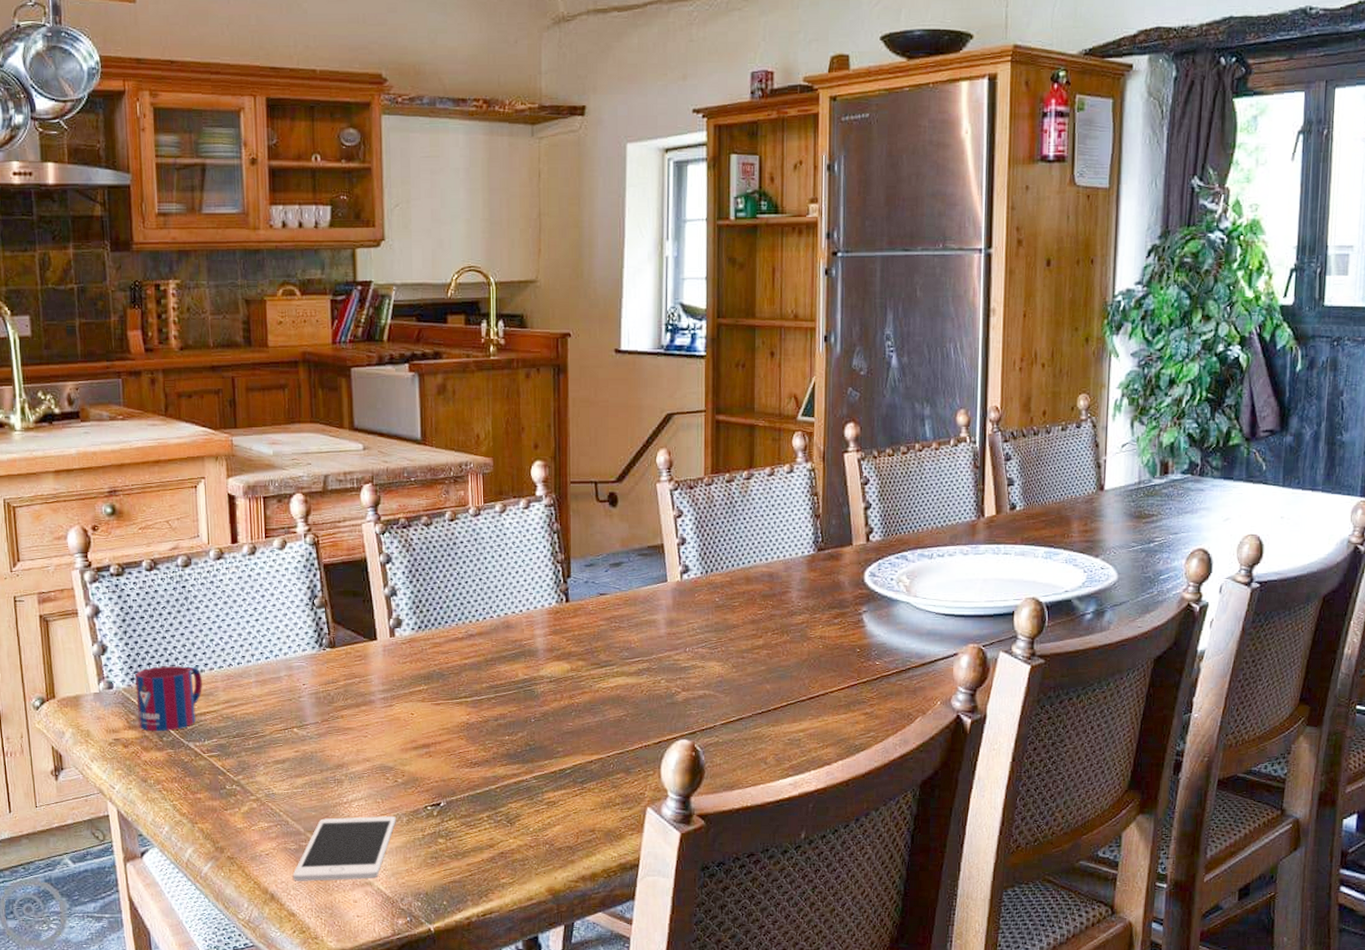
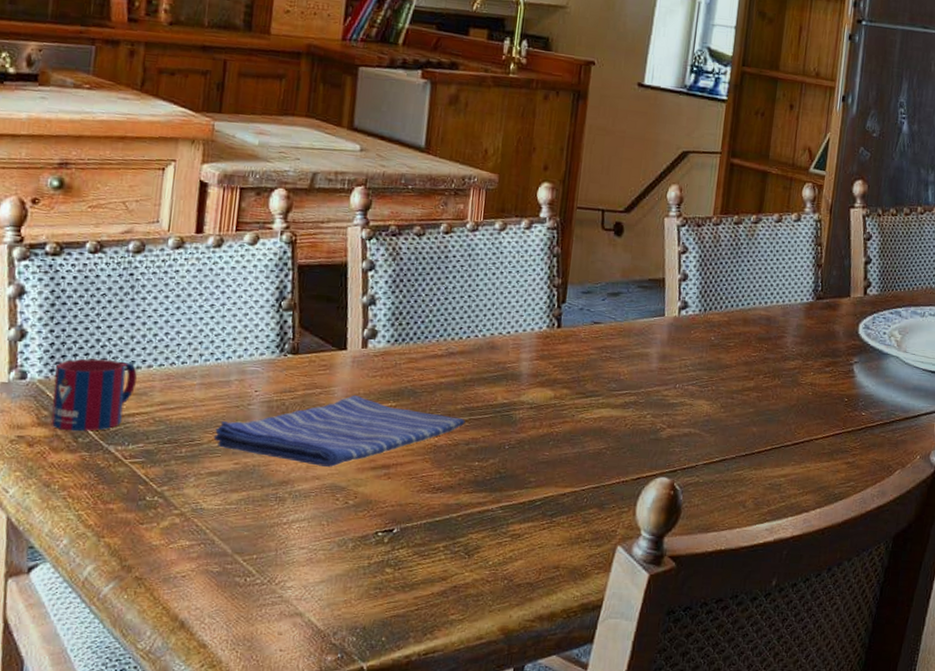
dish towel: none [274,681,492,749] -> present [213,394,466,467]
cell phone: present [292,816,396,881] -> none [209,539,341,610]

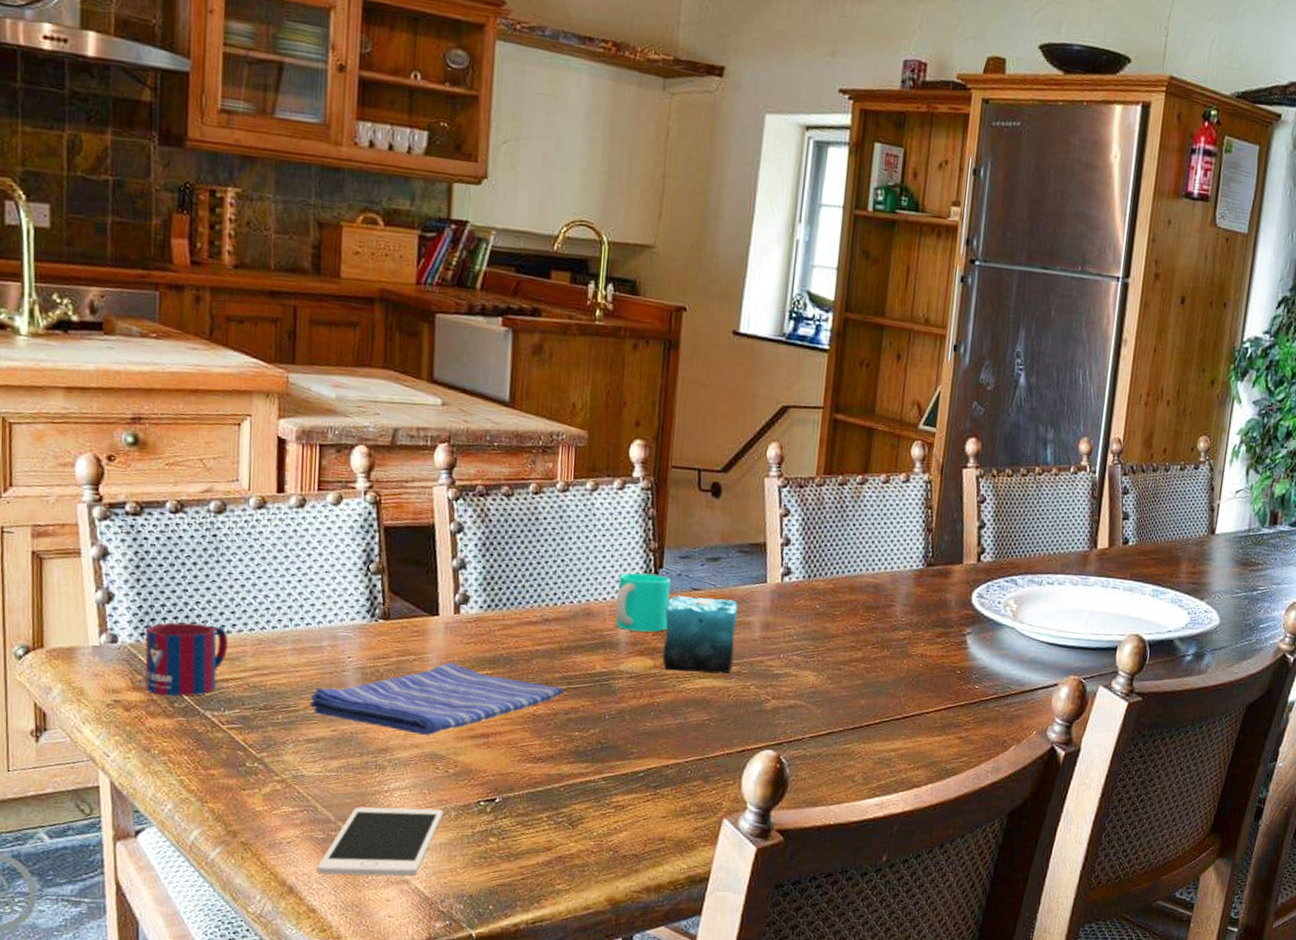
cell phone: none [209,539,341,610] -> present [316,807,443,877]
cup: none [518,307,573,365] -> present [615,572,671,633]
candle: none [562,326,637,404] -> present [662,593,738,674]

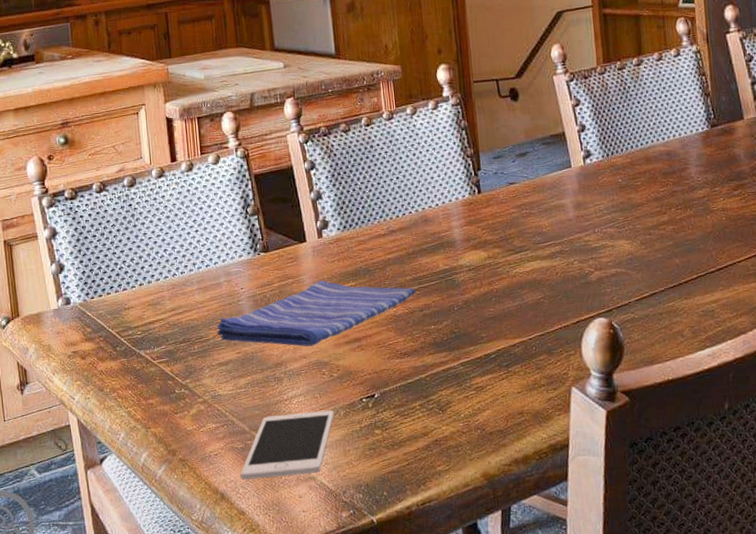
mug: present [145,622,228,696] -> none [90,278,150,343]
cup: present [615,572,671,633] -> none [446,176,494,229]
candle: present [662,593,738,674] -> none [489,186,555,259]

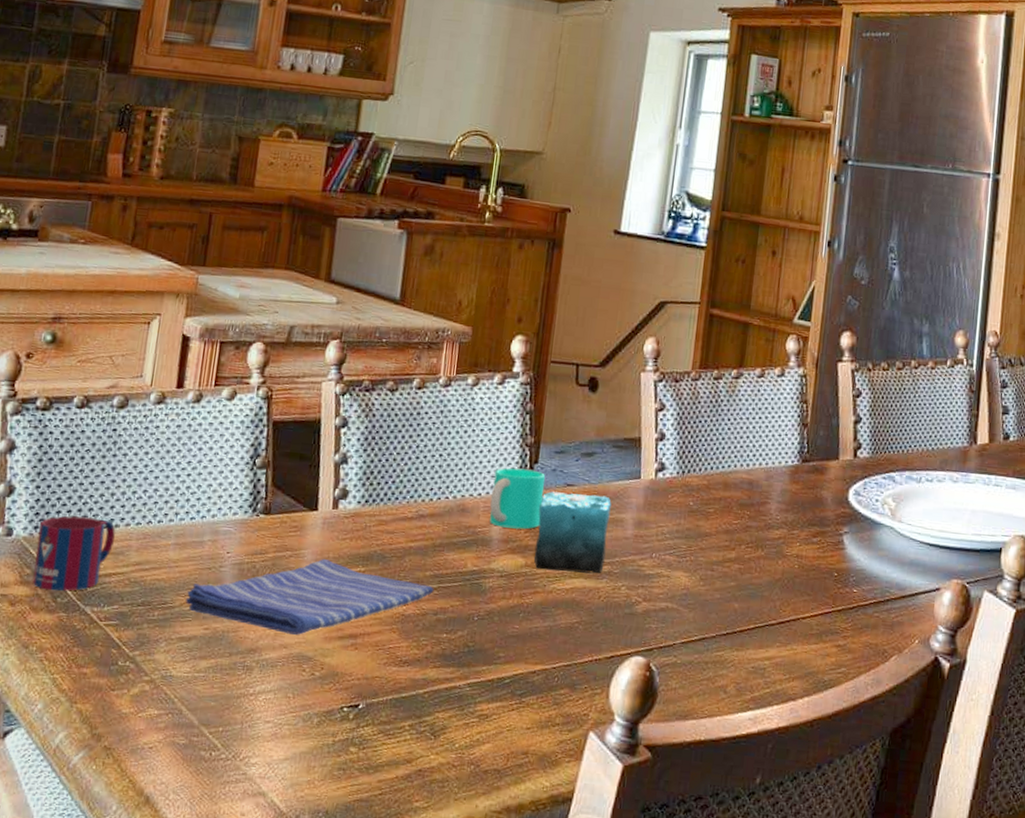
mug: none [90,278,150,343] -> present [32,516,116,591]
cell phone: present [240,410,334,480] -> none [175,710,306,789]
cup: none [446,176,494,229] -> present [489,468,545,530]
candle: none [489,186,555,259] -> present [533,488,612,574]

